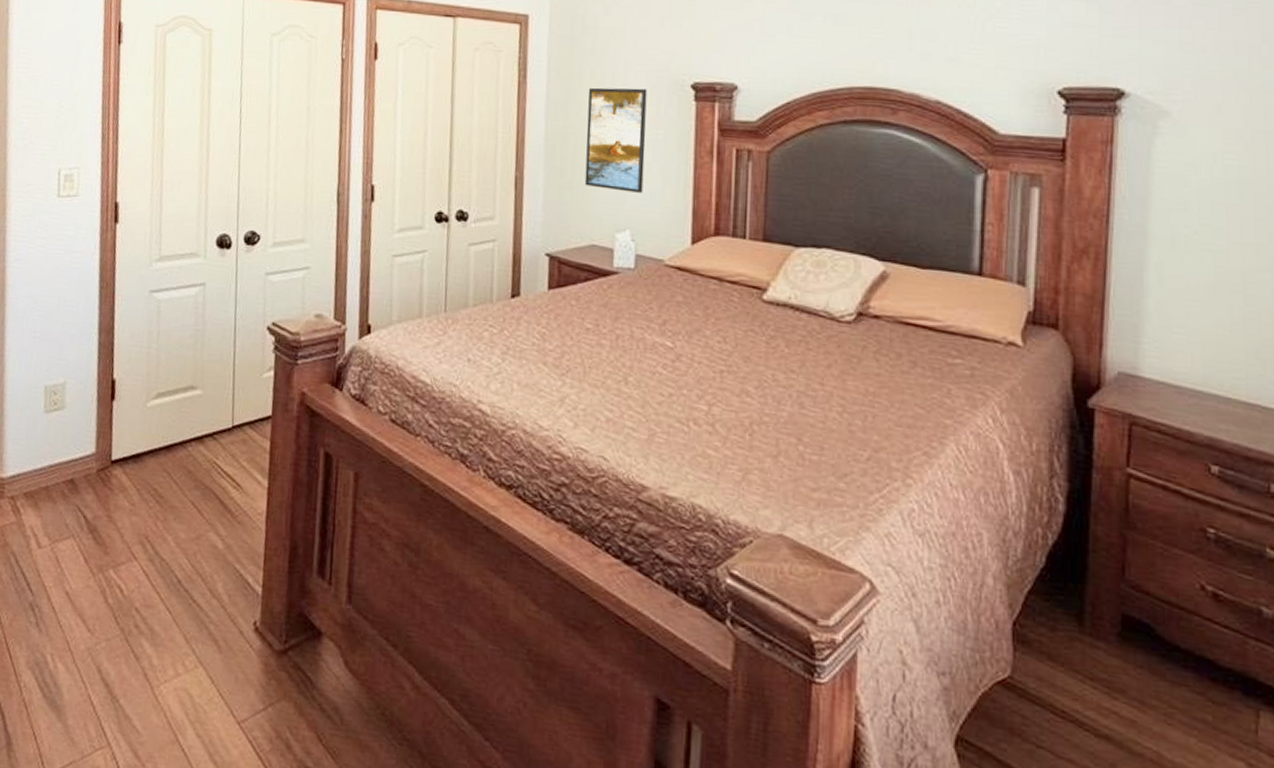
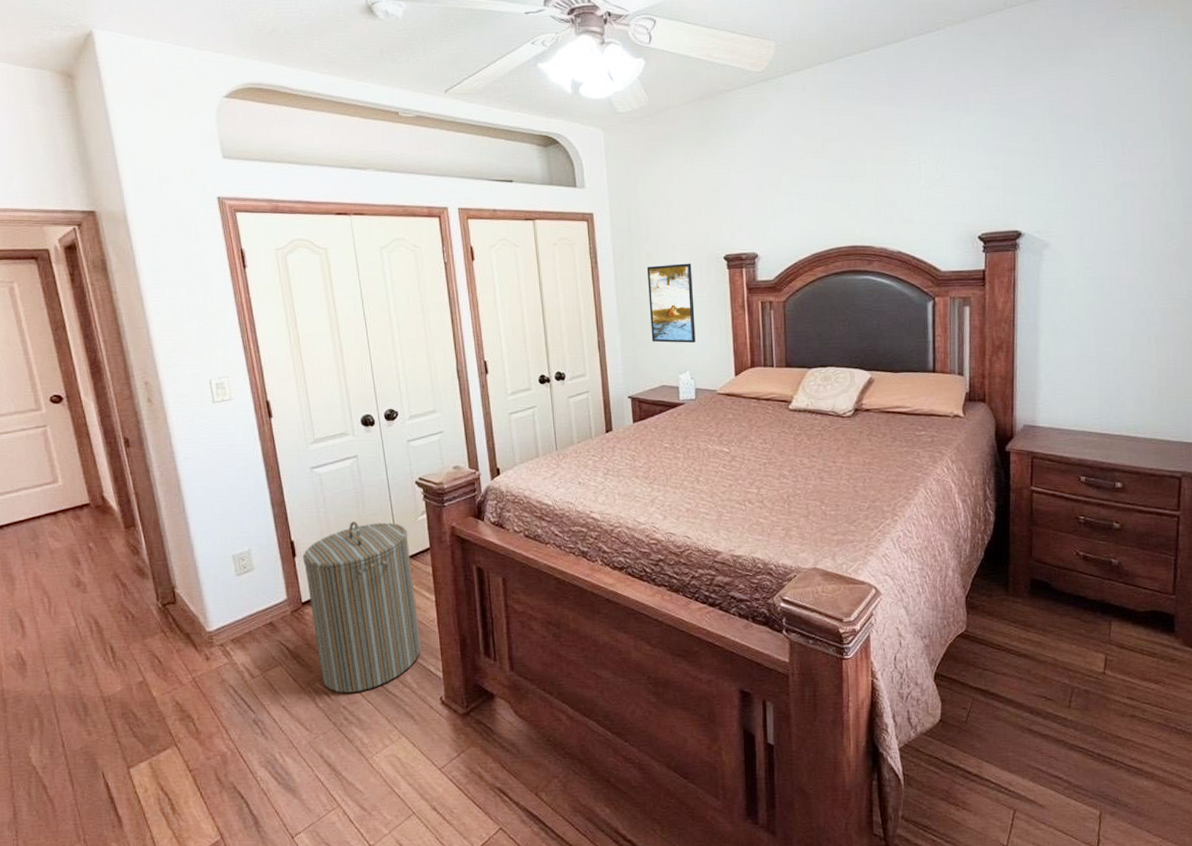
laundry hamper: none [117,365,249,593] -> present [302,520,422,693]

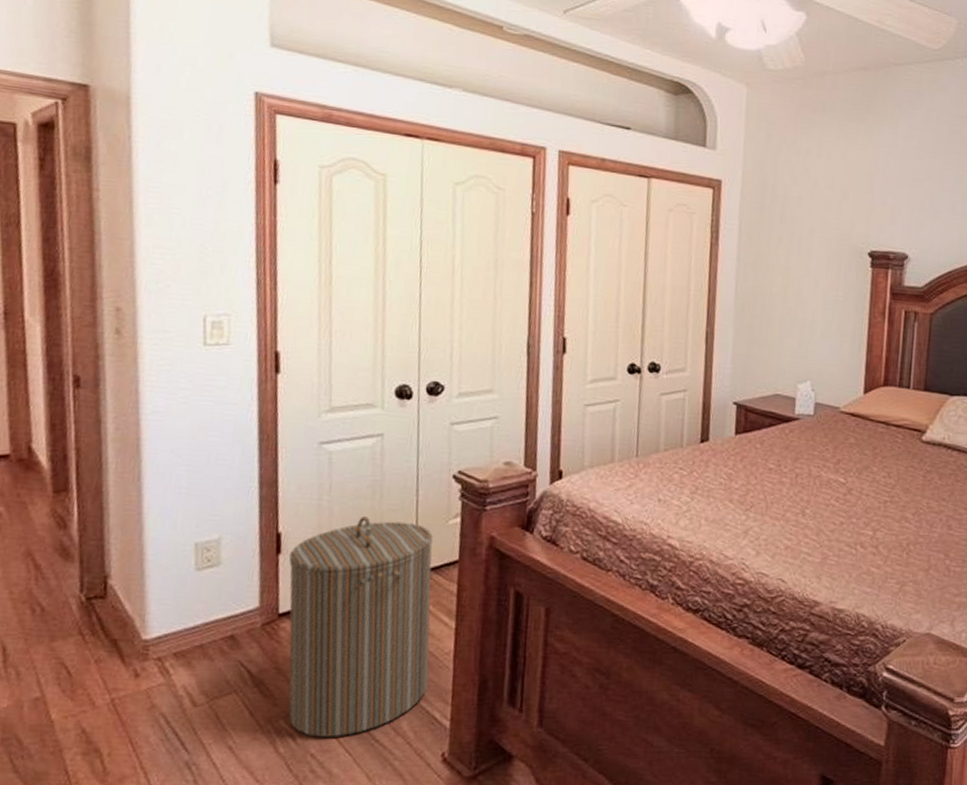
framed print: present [646,263,696,343] -> none [771,251,830,348]

